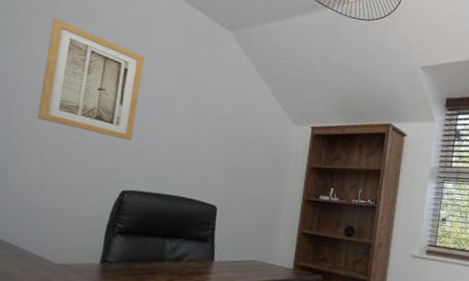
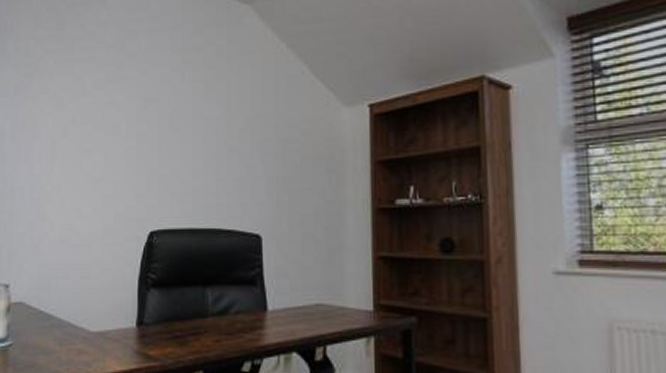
wall art: present [37,18,145,141] -> none [56,42,157,168]

